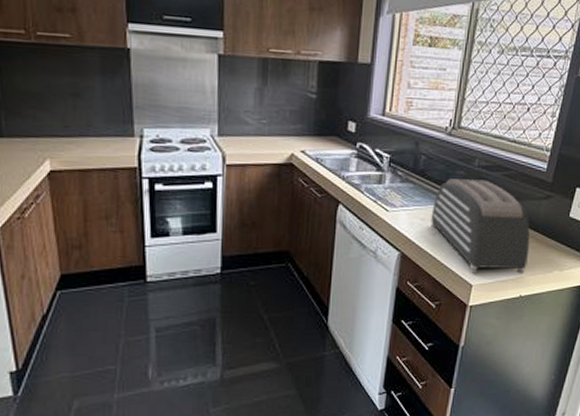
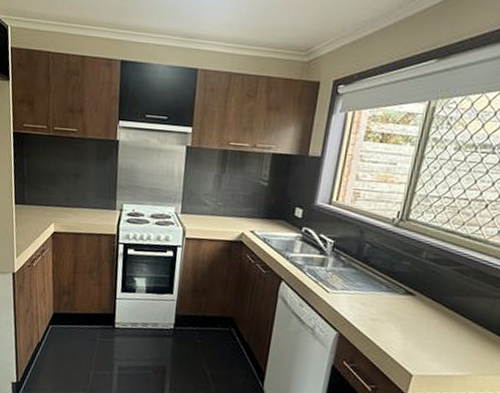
toaster: present [431,178,530,274] -> none [371,268,482,372]

